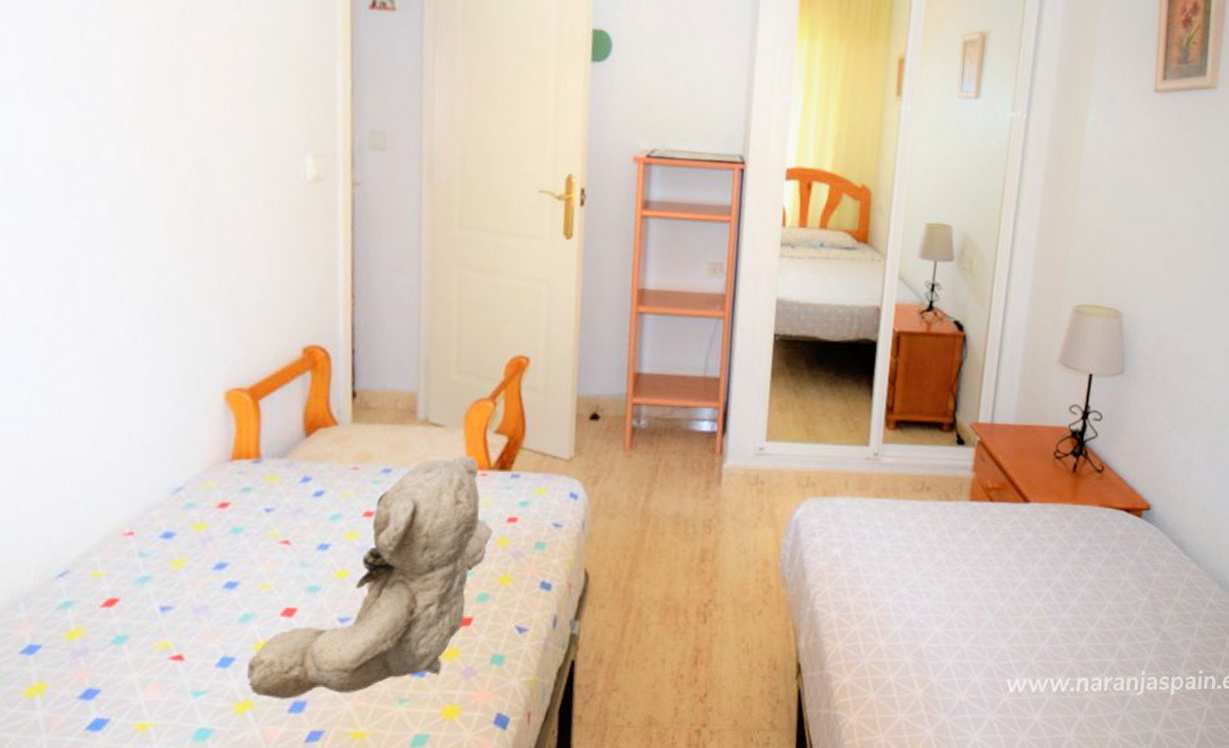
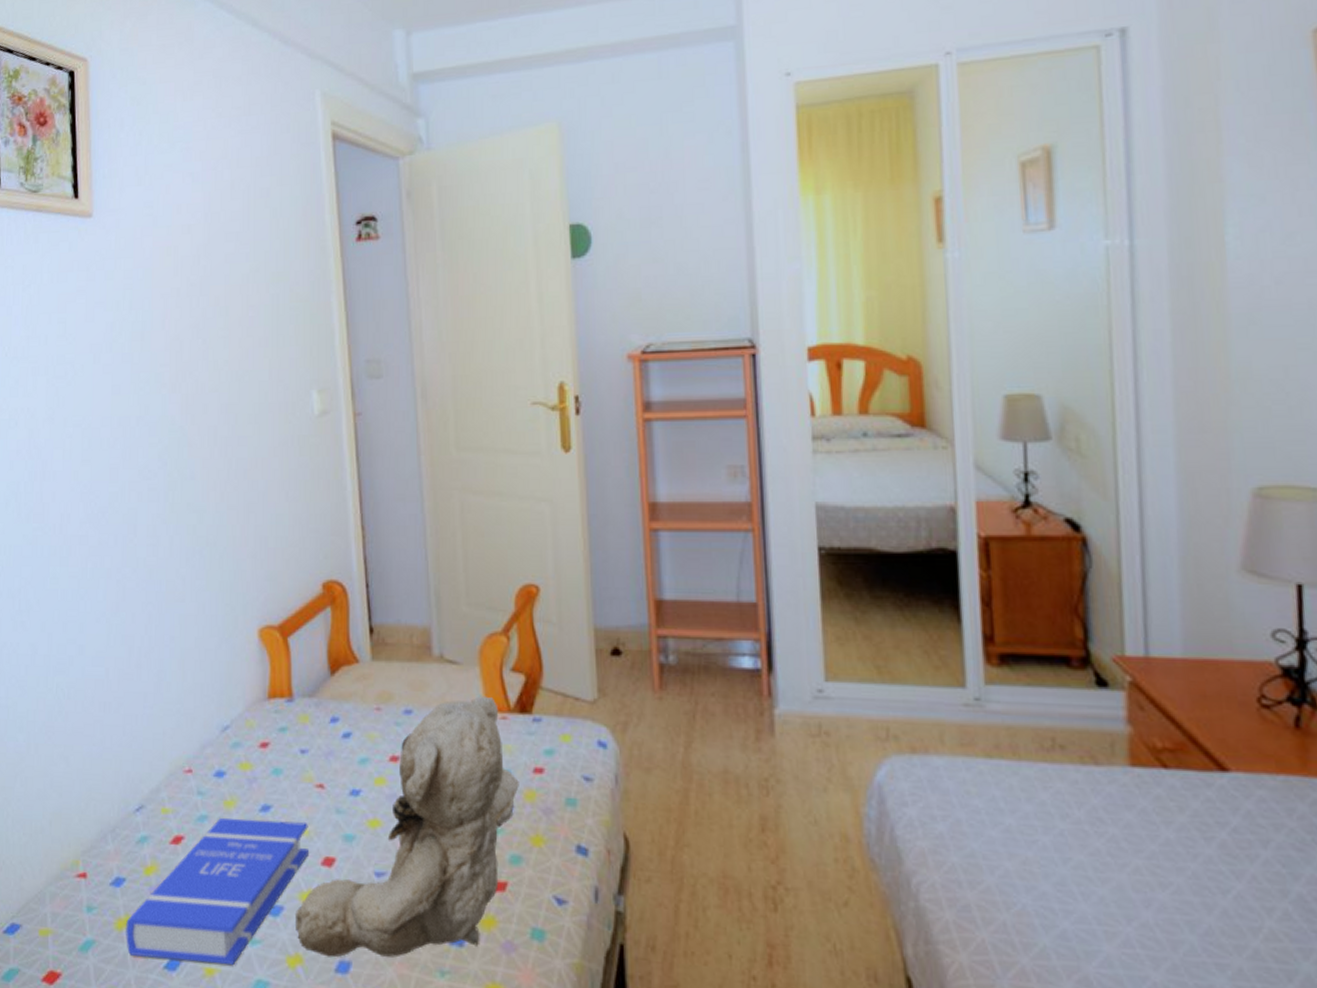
book: none [37,577,269,722] -> present [125,818,308,965]

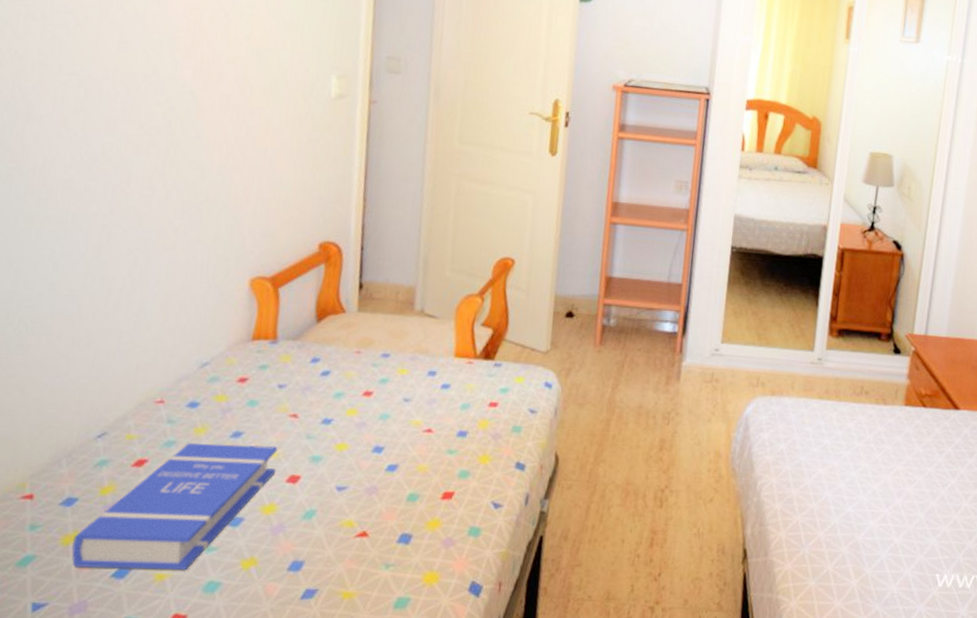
teddy bear: present [294,696,519,958] -> none [254,344,476,559]

